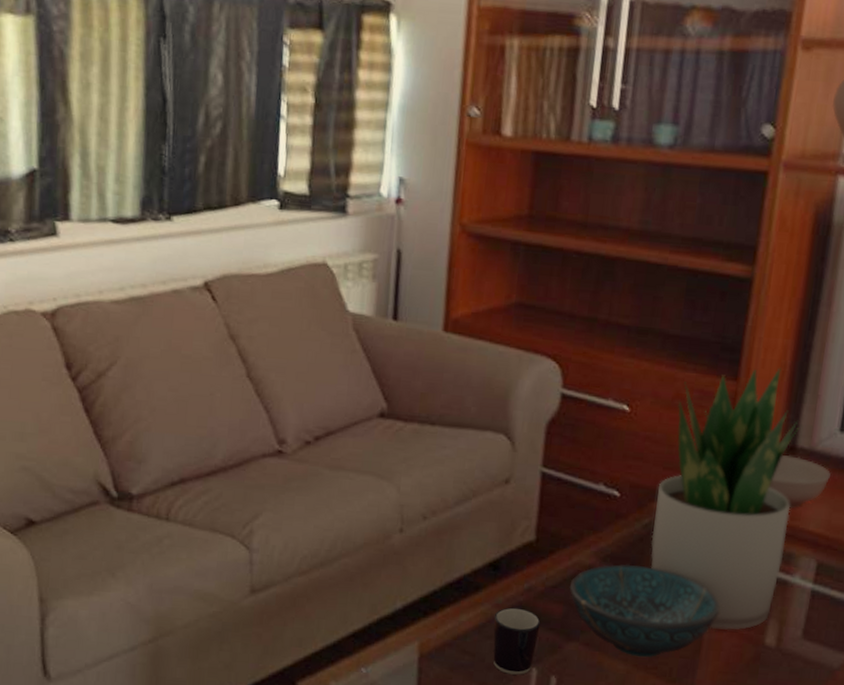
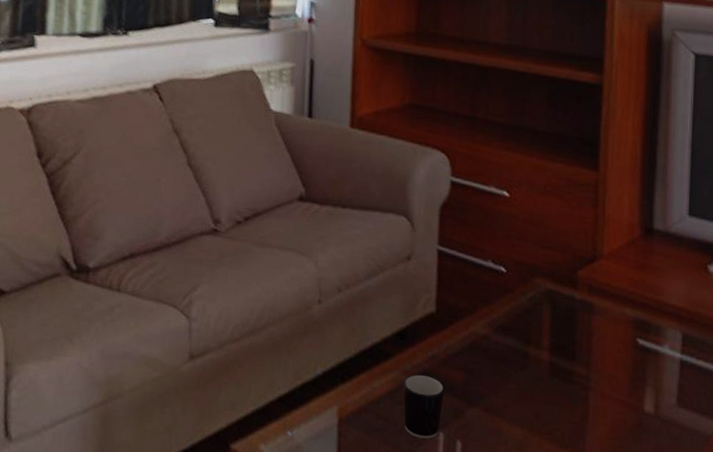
decorative bowl: present [569,564,720,658] -> none [468,334,602,424]
planter: present [650,368,800,630] -> none [536,160,654,398]
bowl: present [769,455,831,509] -> none [633,236,685,284]

